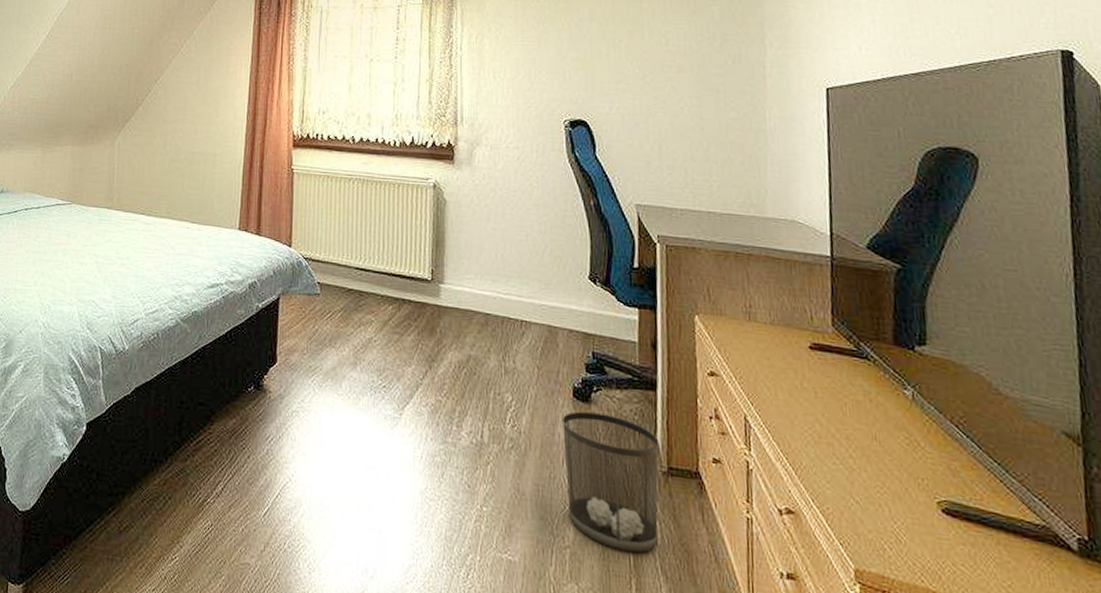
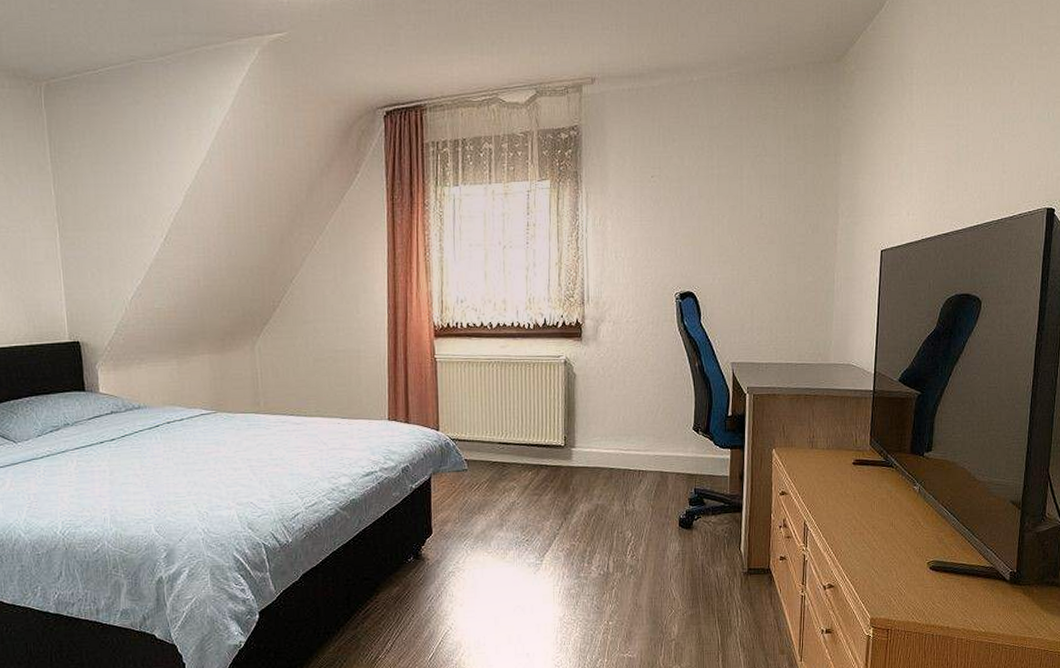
waste bin: present [561,411,660,553] -> none [670,536,743,636]

